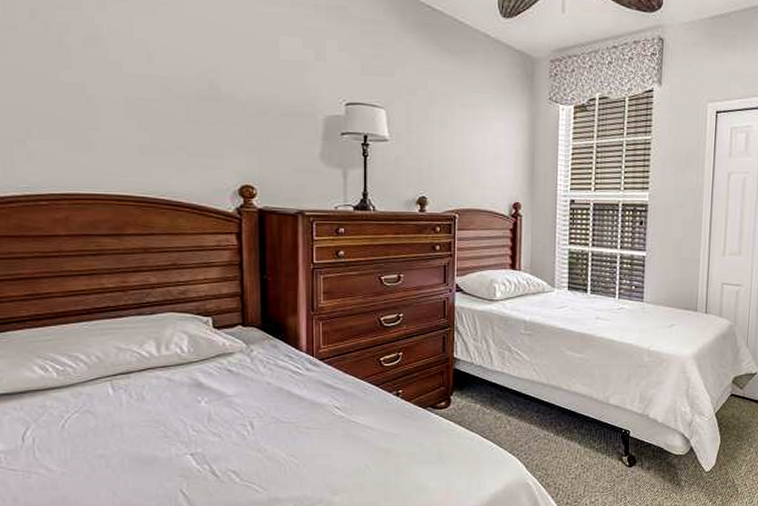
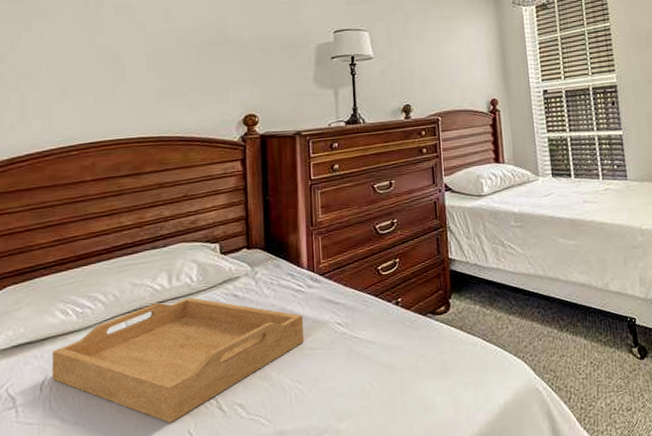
serving tray: none [32,367,301,481] -> present [52,297,305,423]

